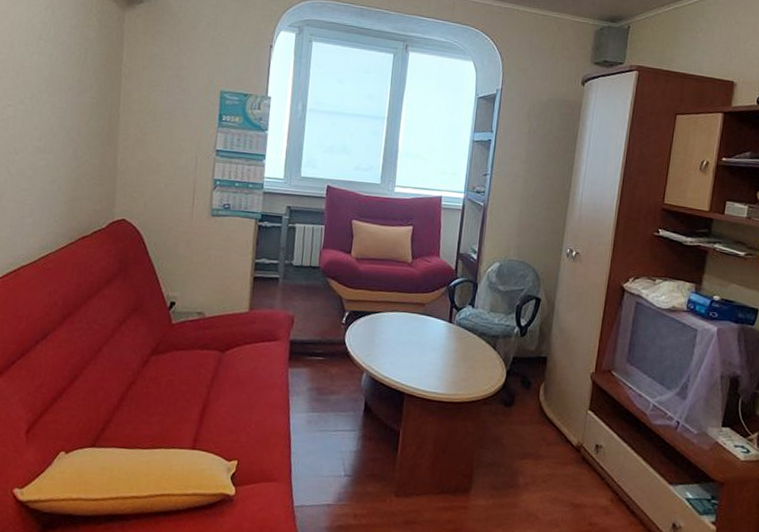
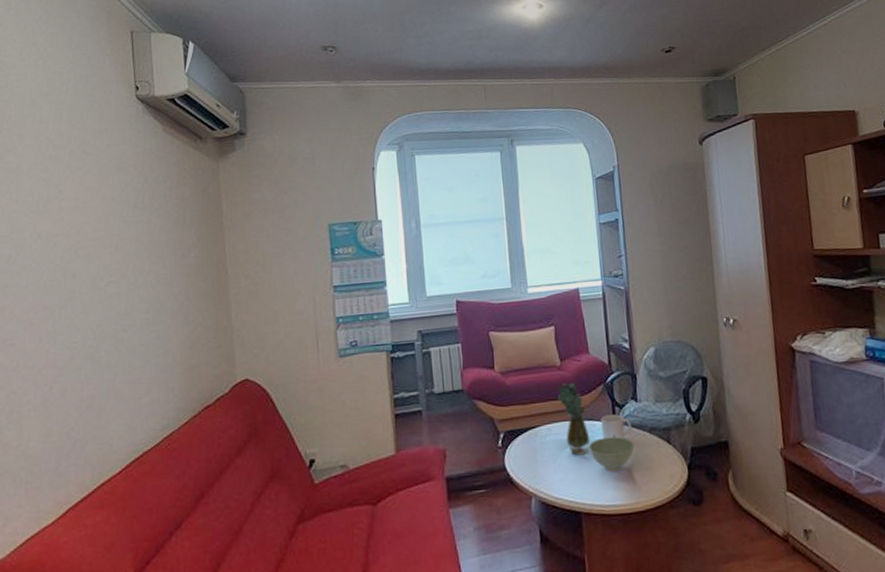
vase: none [403,277,426,345] -> present [557,381,591,456]
bowl: none [422,333,464,365] -> present [588,436,635,473]
mug: none [436,314,464,338] -> present [601,414,632,439]

